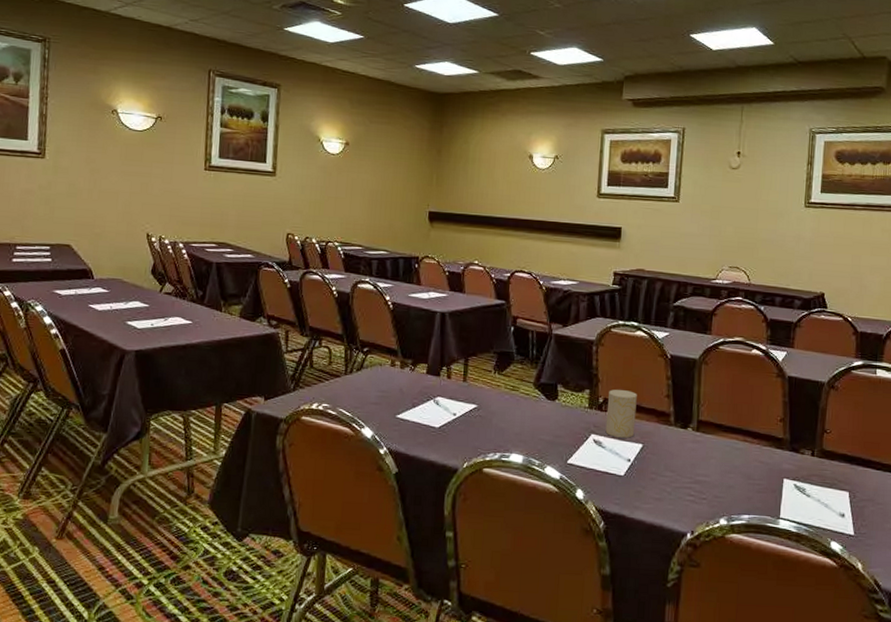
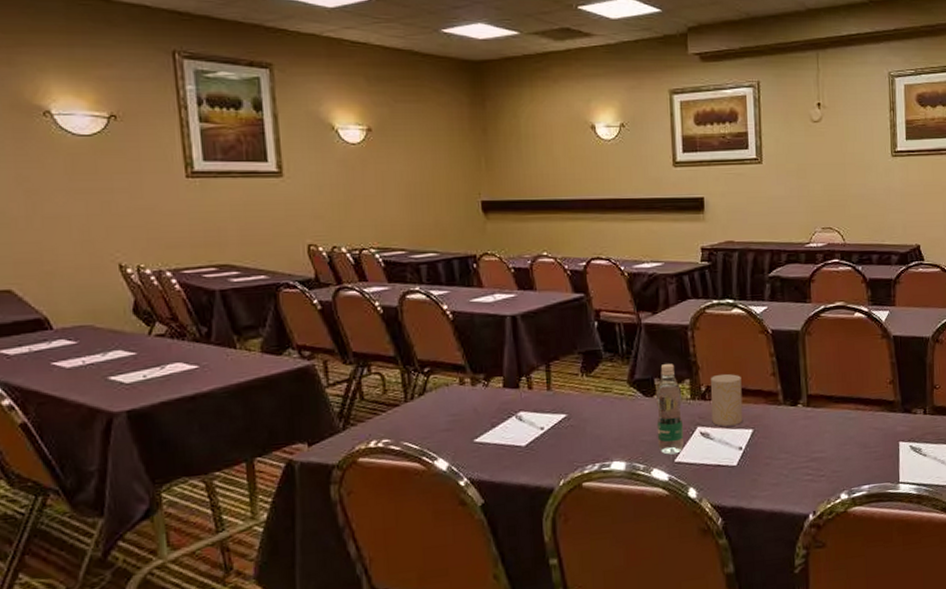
bottle: none [553,373,581,456] -> present [656,364,684,455]

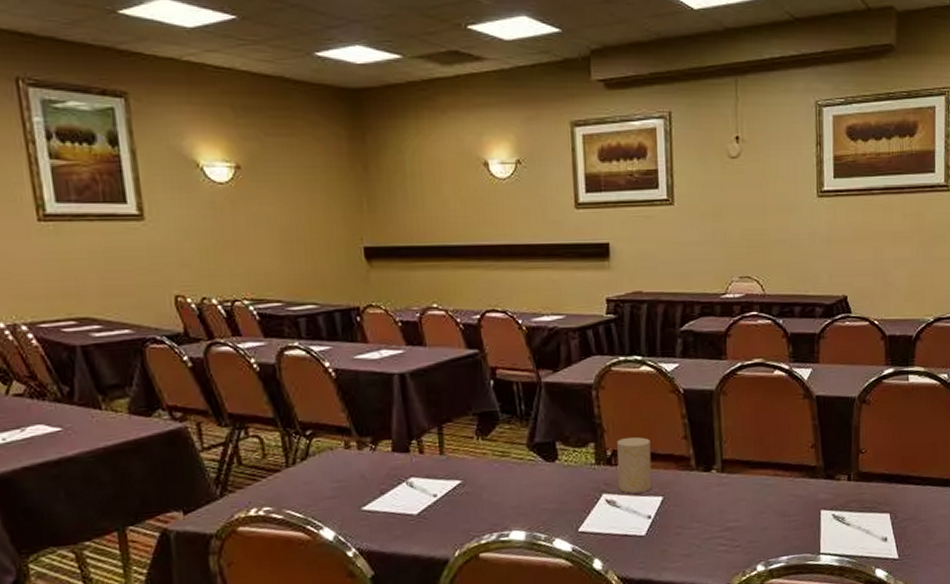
bottle: present [656,364,684,455] -> none [558,426,588,524]

